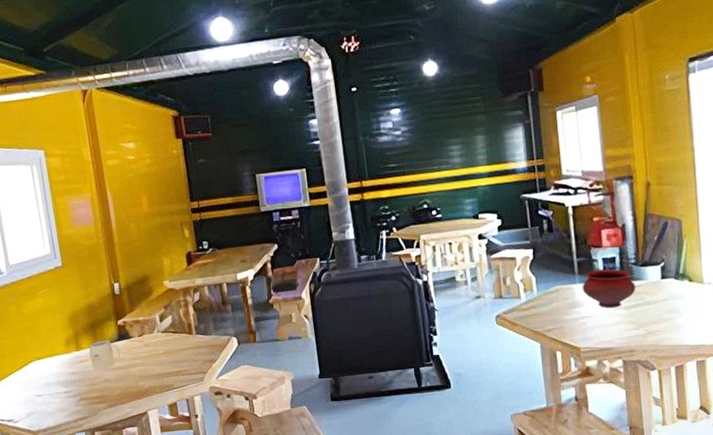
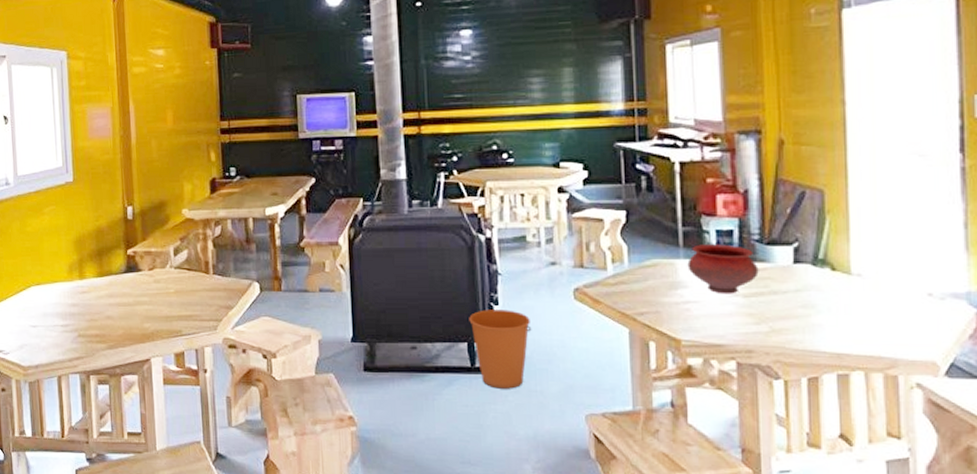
mug: present [89,340,121,370] -> none [93,271,127,304]
backpack: present [270,266,299,293] -> none [302,205,337,235]
bucket: none [414,338,465,403] -> present [469,310,532,389]

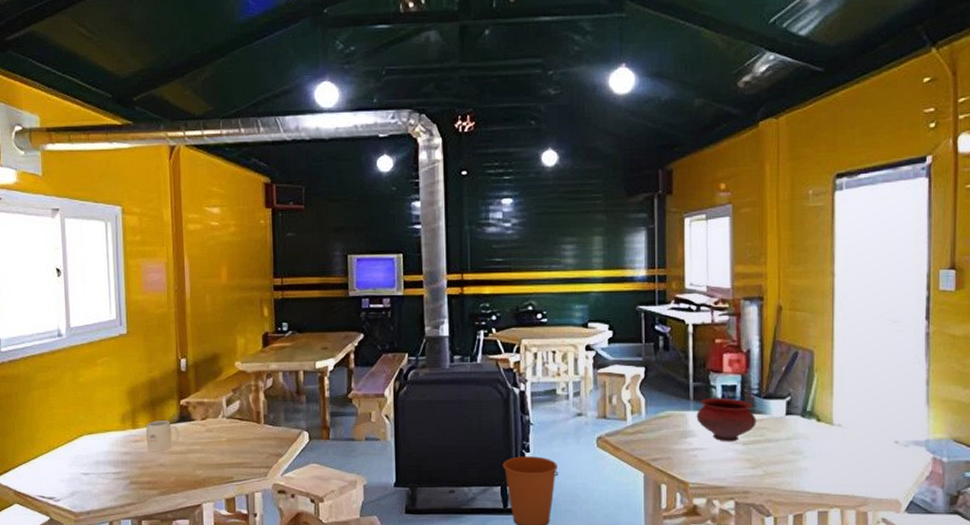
mug: none [93,271,127,304] -> present [146,421,180,452]

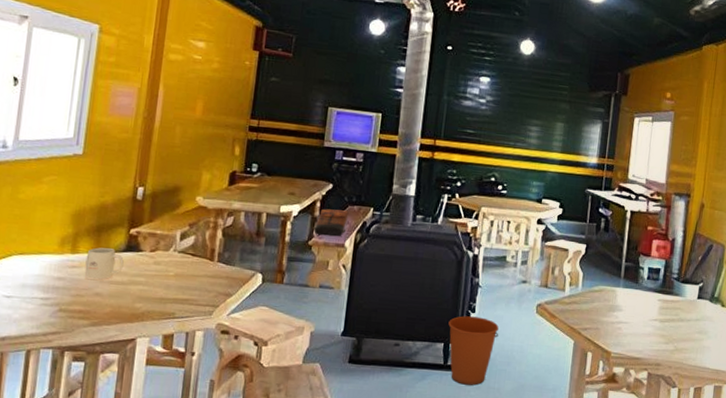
backpack: none [350,359,384,387] -> present [313,209,349,236]
bowl: present [696,398,757,442] -> none [624,277,674,319]

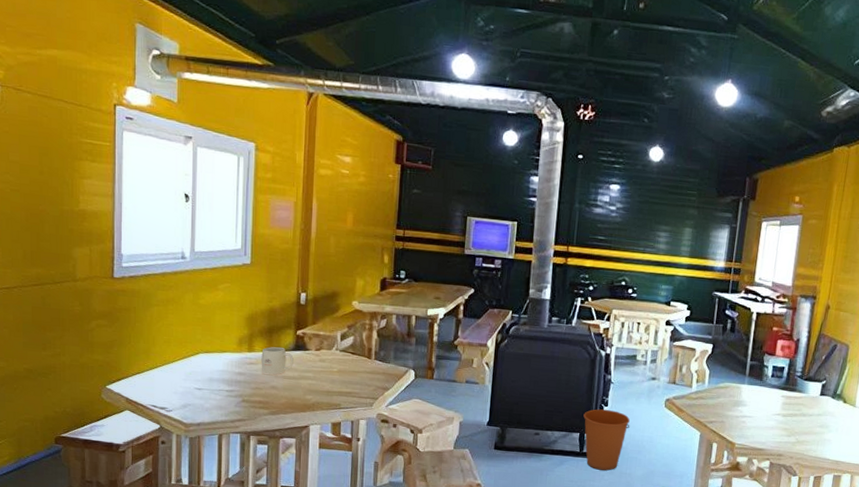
backpack: present [313,209,349,236] -> none [458,312,490,337]

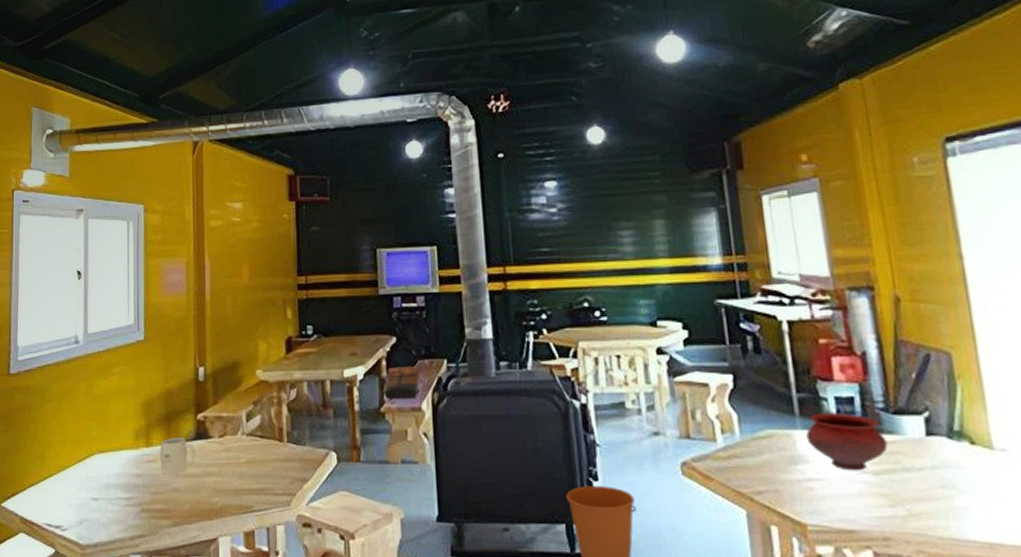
backpack: none [458,312,490,337] -> present [382,367,420,400]
bowl: none [749,375,797,414] -> present [805,413,888,471]

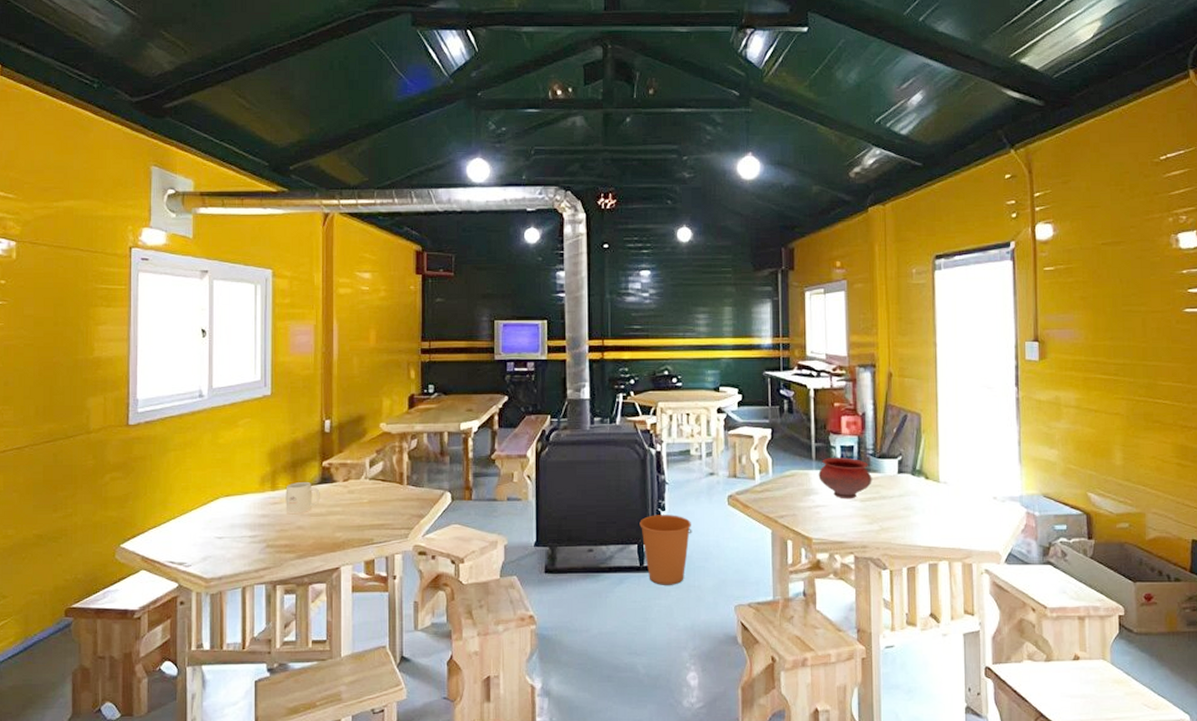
backpack: present [382,367,420,400] -> none [494,421,527,448]

